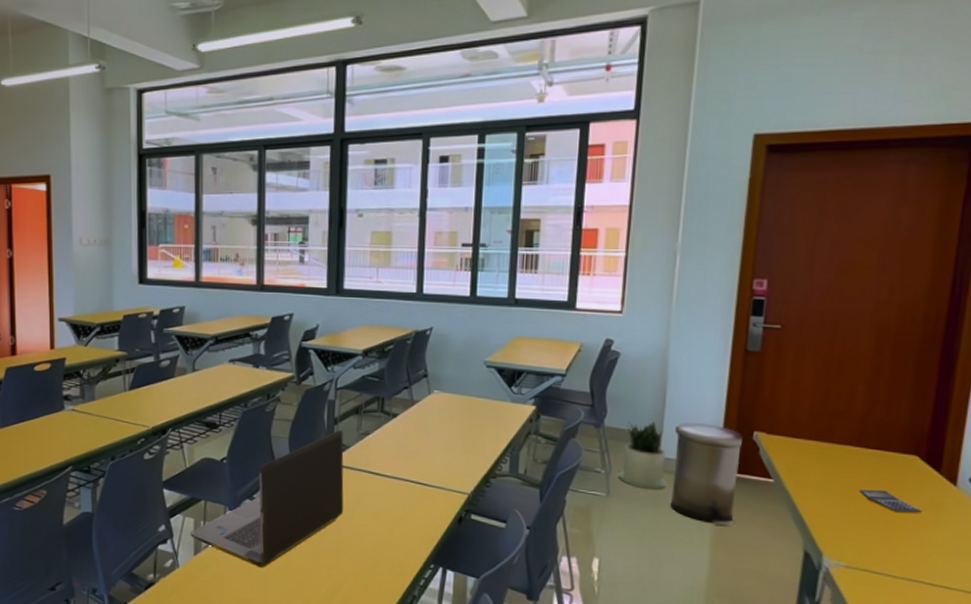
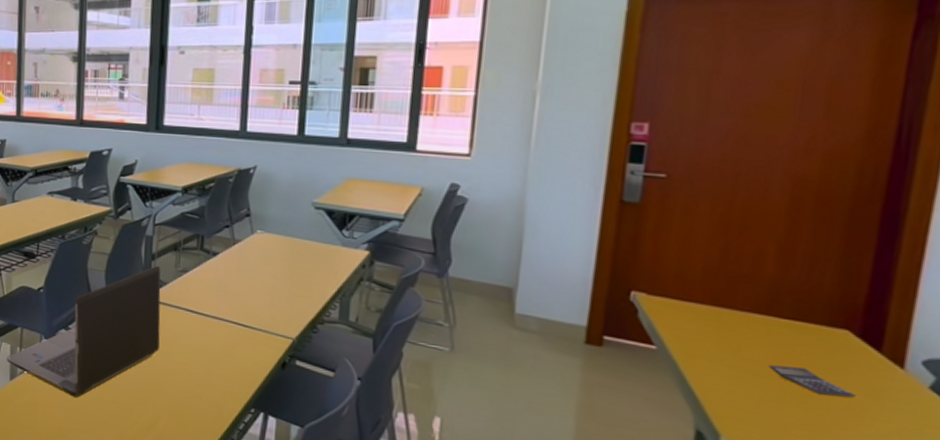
planter: present [619,421,667,489] -> none [465,272,523,348]
pedal bin: present [671,423,743,526] -> none [527,277,617,394]

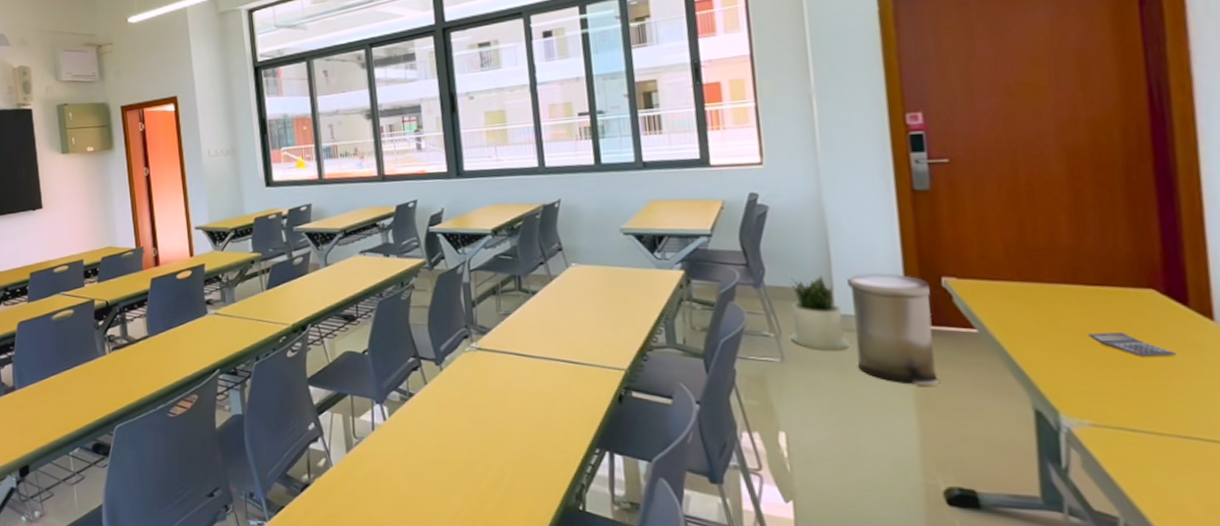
laptop computer: present [7,265,161,398] -> none [340,312,495,462]
planter: none [465,272,523,348] -> present [790,276,850,350]
pedal bin: none [527,277,617,394] -> present [847,273,940,386]

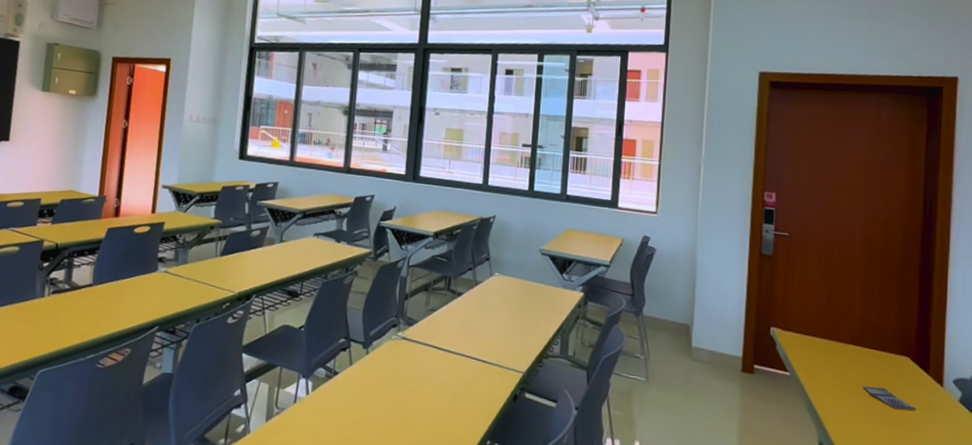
planter: present [790,276,850,350] -> none [656,311,698,377]
pedal bin: present [847,273,940,386] -> none [702,315,761,415]

